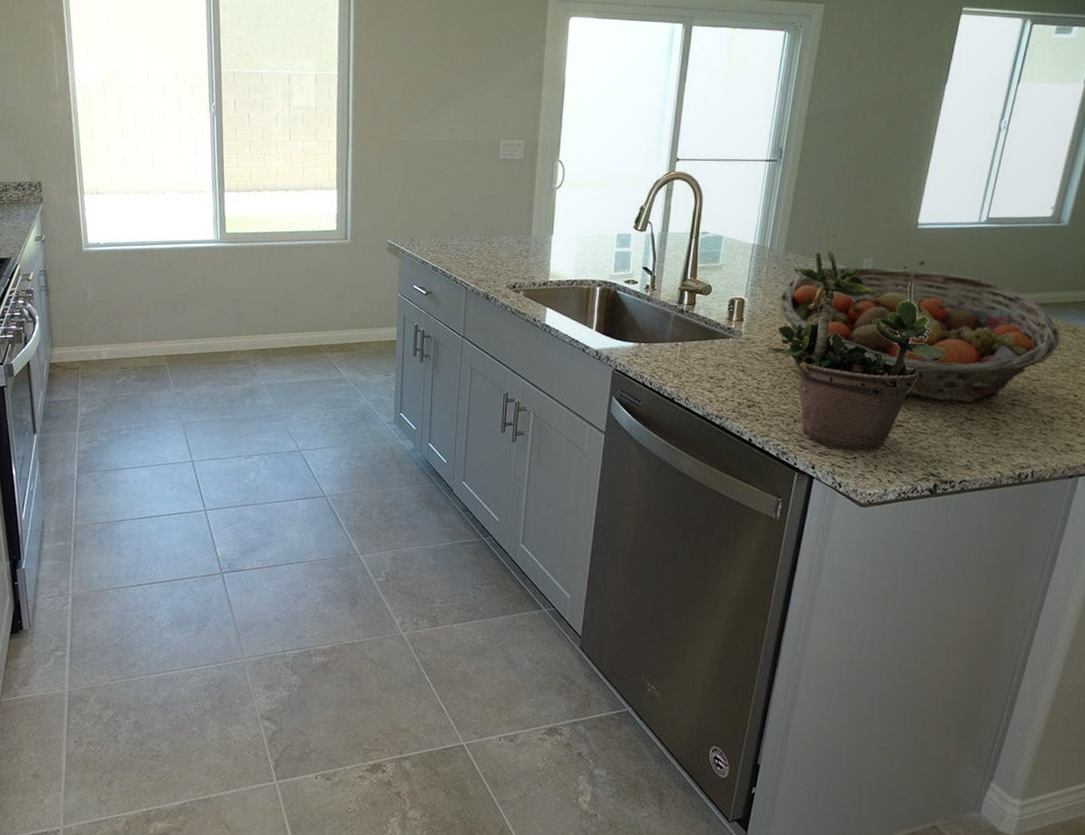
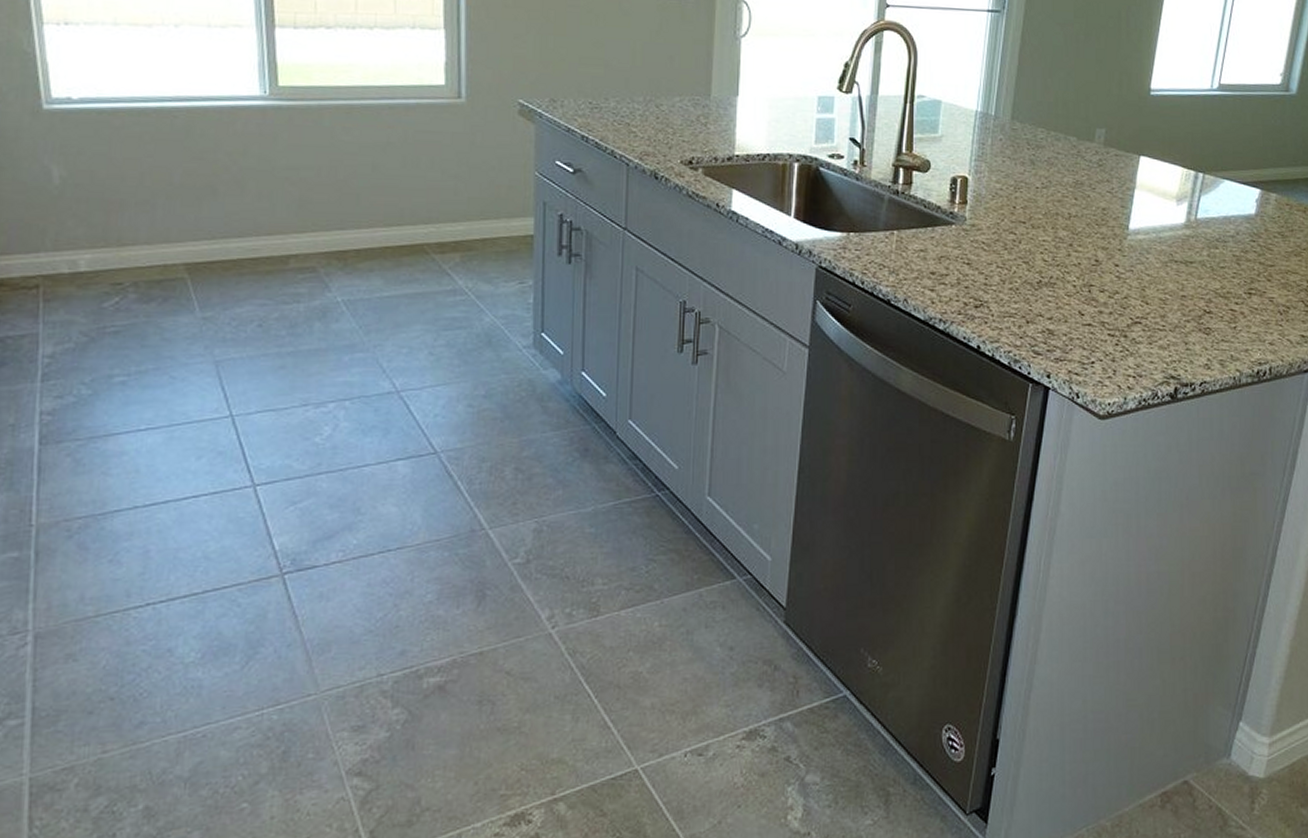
potted plant: present [767,235,946,451] -> none [995,101,1183,354]
fruit basket: present [779,267,1060,403] -> none [1007,139,1292,293]

